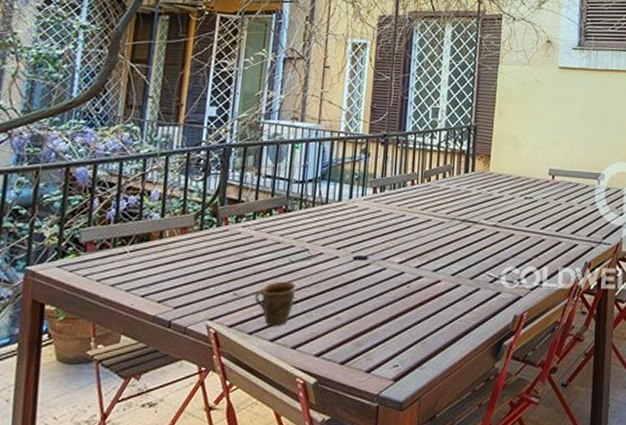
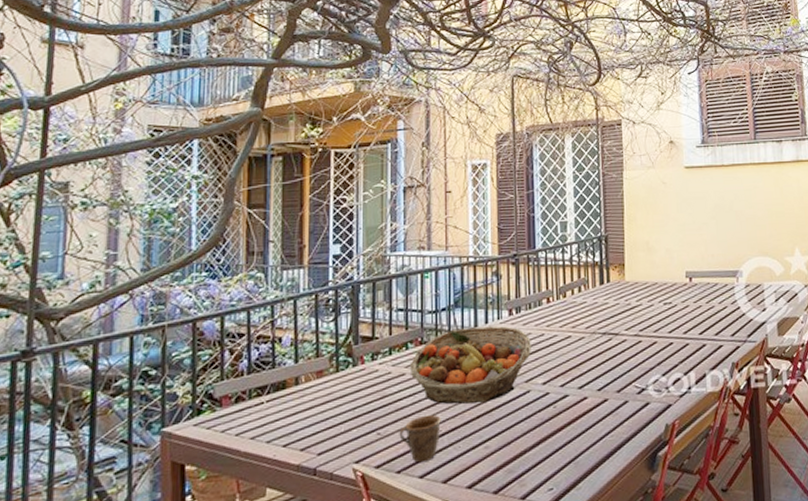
fruit basket: none [271,201,392,276] -> present [409,326,531,405]

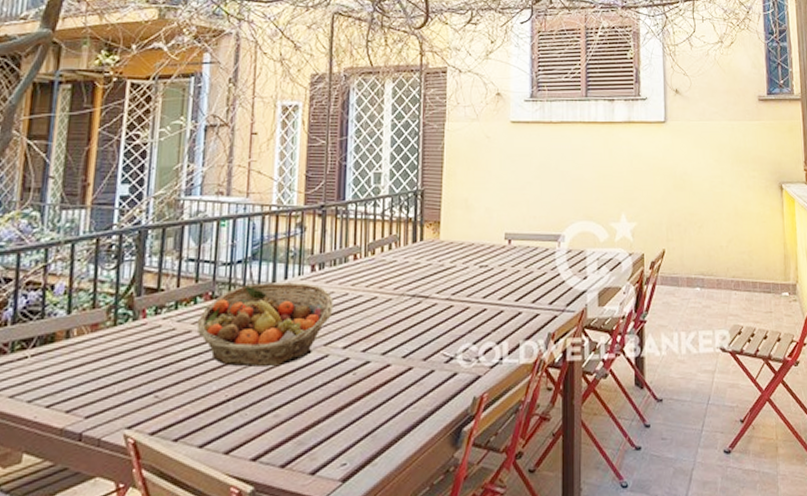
mug: present [399,414,441,463] -> none [179,377,228,431]

